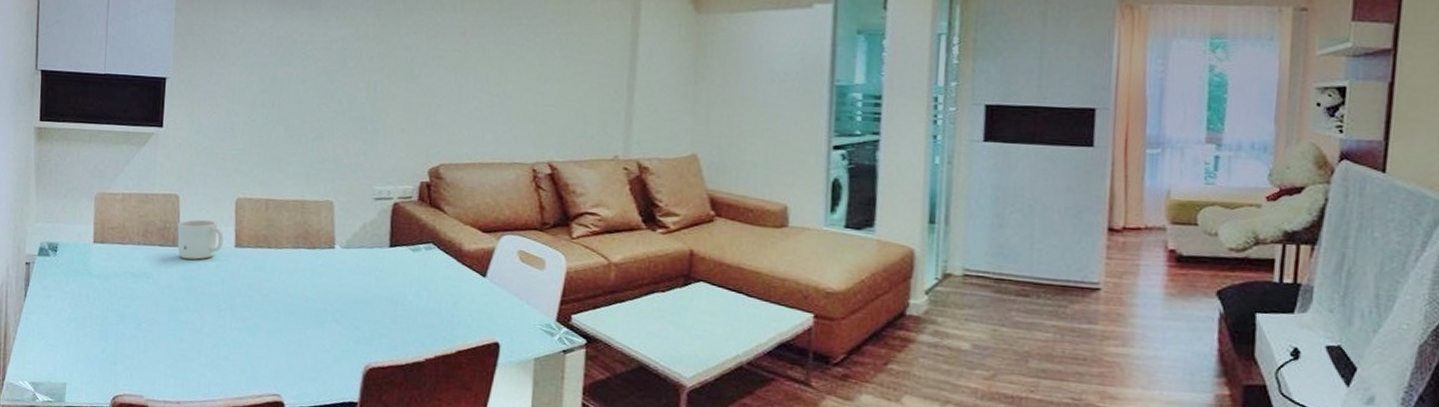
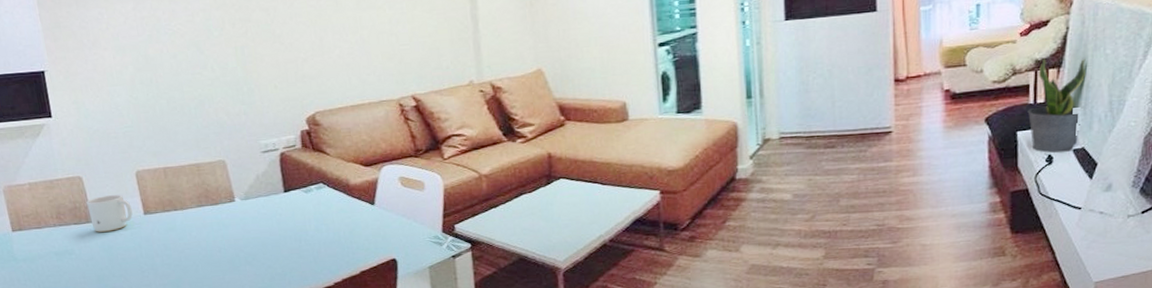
potted plant: none [1270,231,1348,349] -> present [1027,58,1086,154]

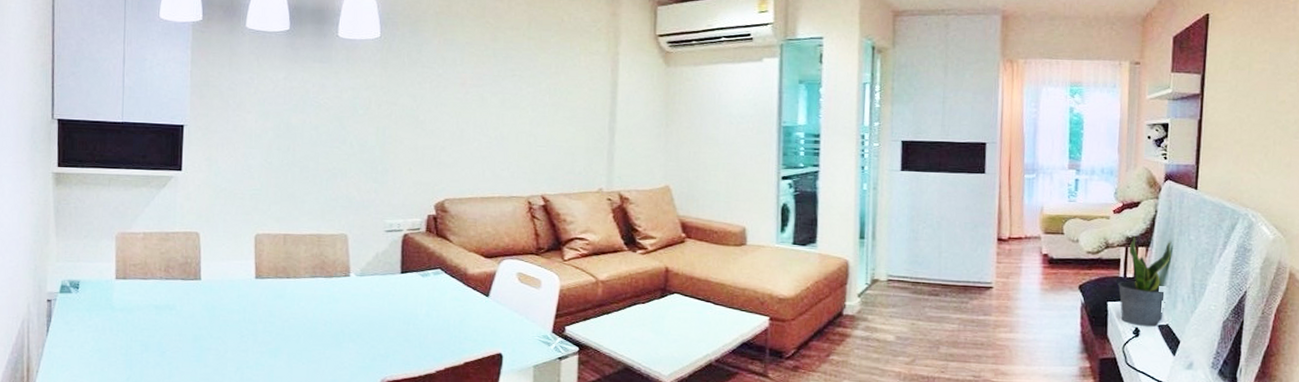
mug: present [86,194,133,232] -> none [198,254,244,291]

